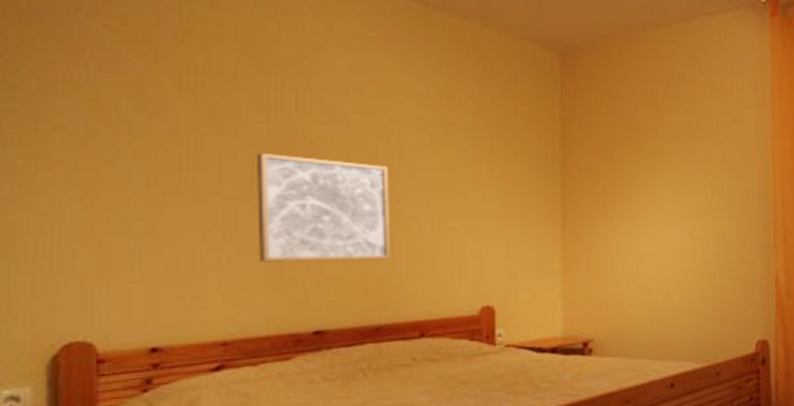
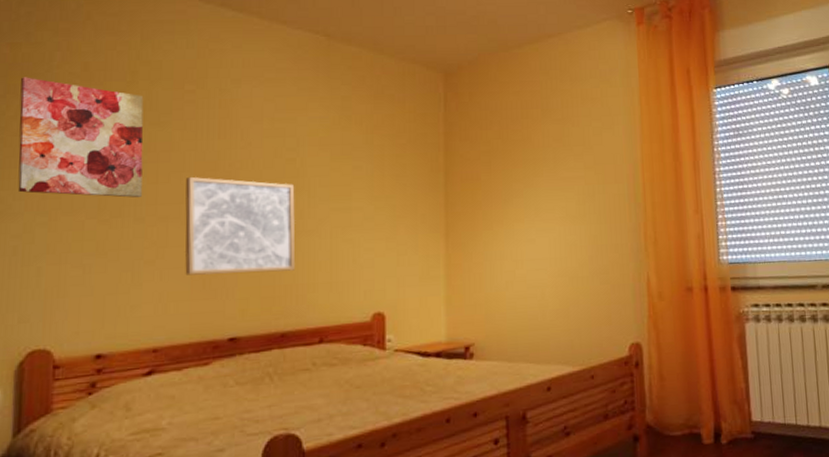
wall art: none [39,27,204,173] -> present [17,77,144,198]

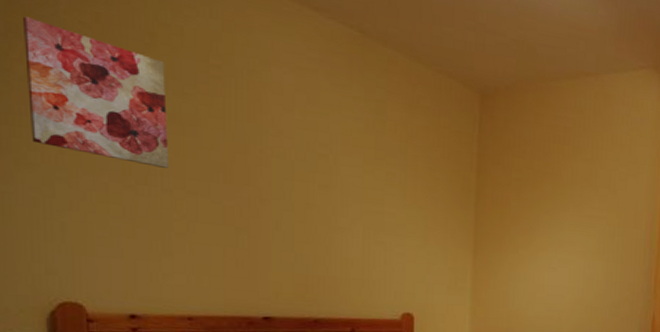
wall art: present [185,176,296,276] -> none [215,155,329,263]

